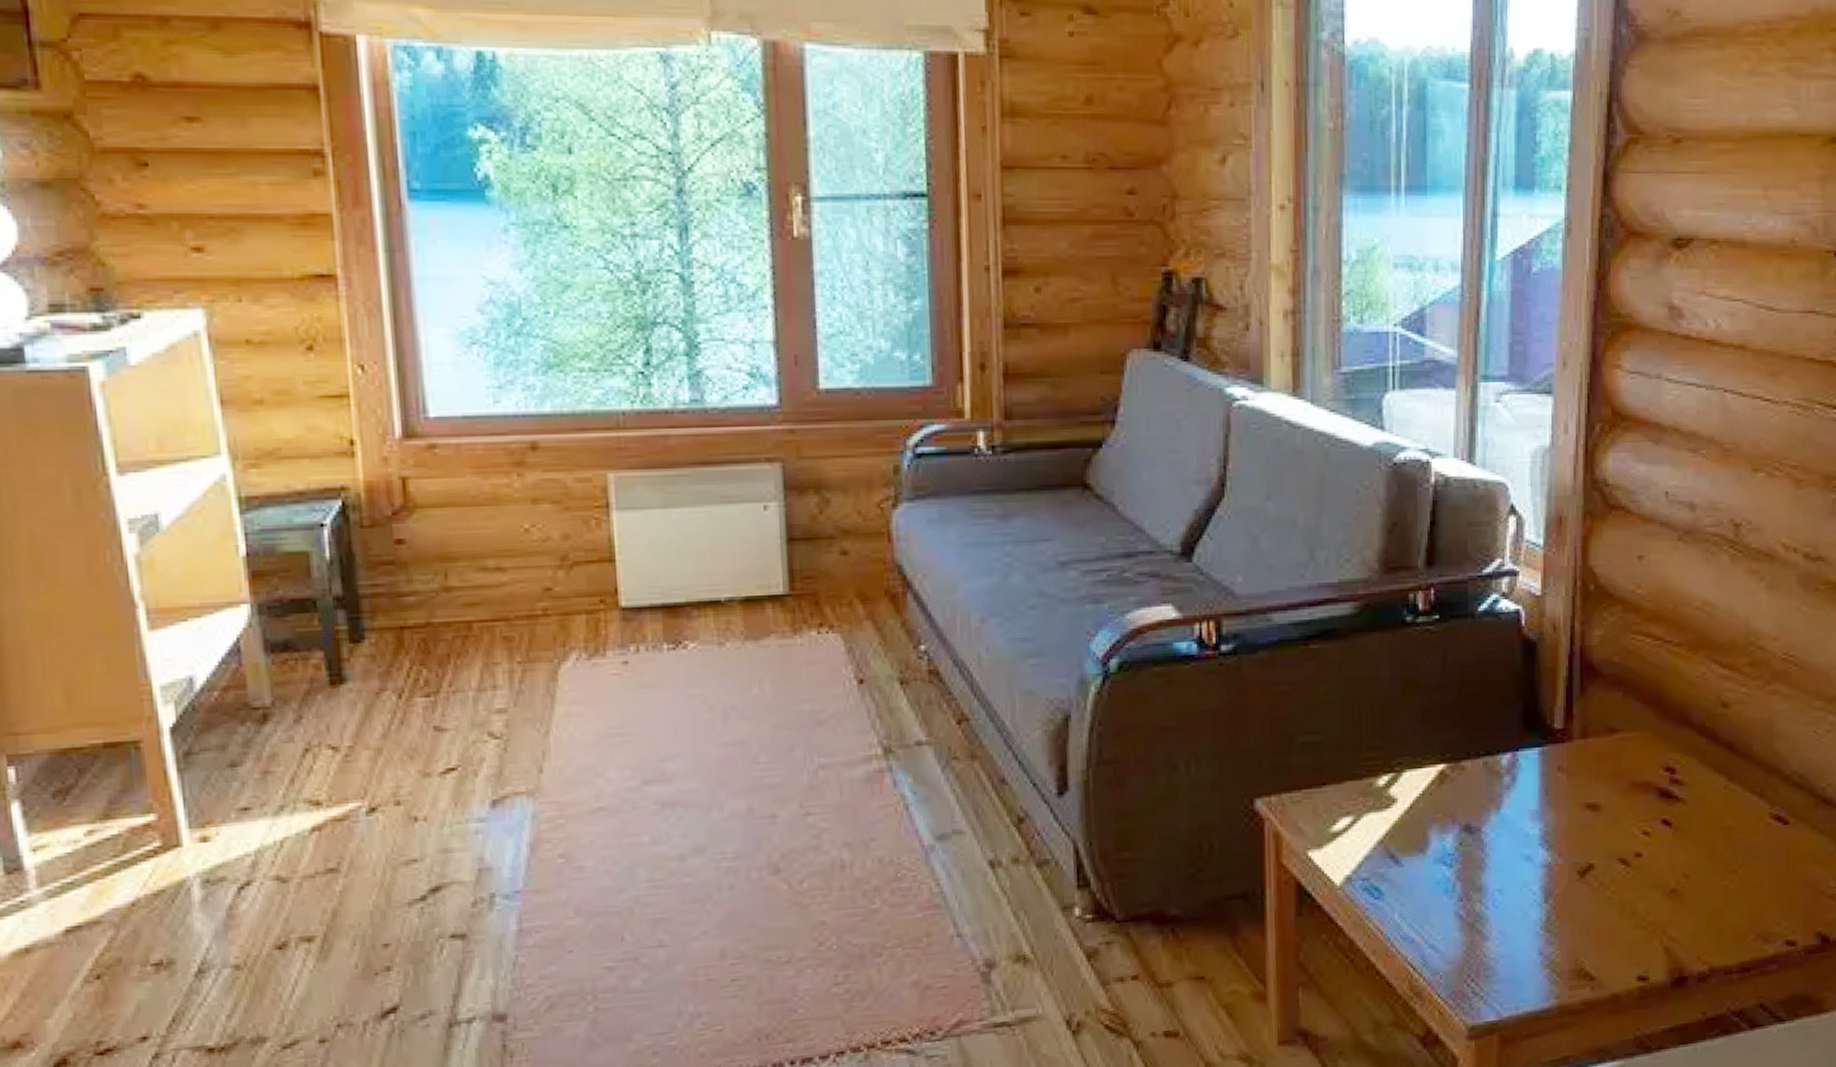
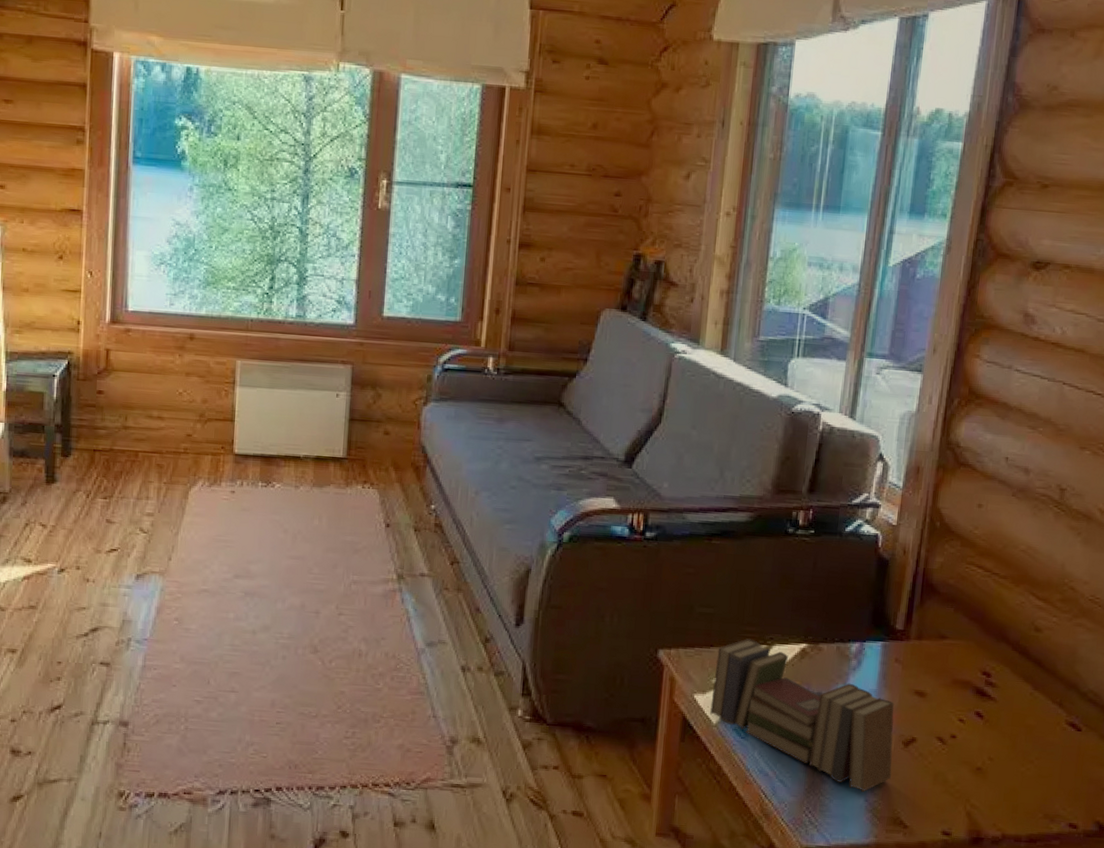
book: none [1331,768,1568,944] -> present [710,639,894,792]

